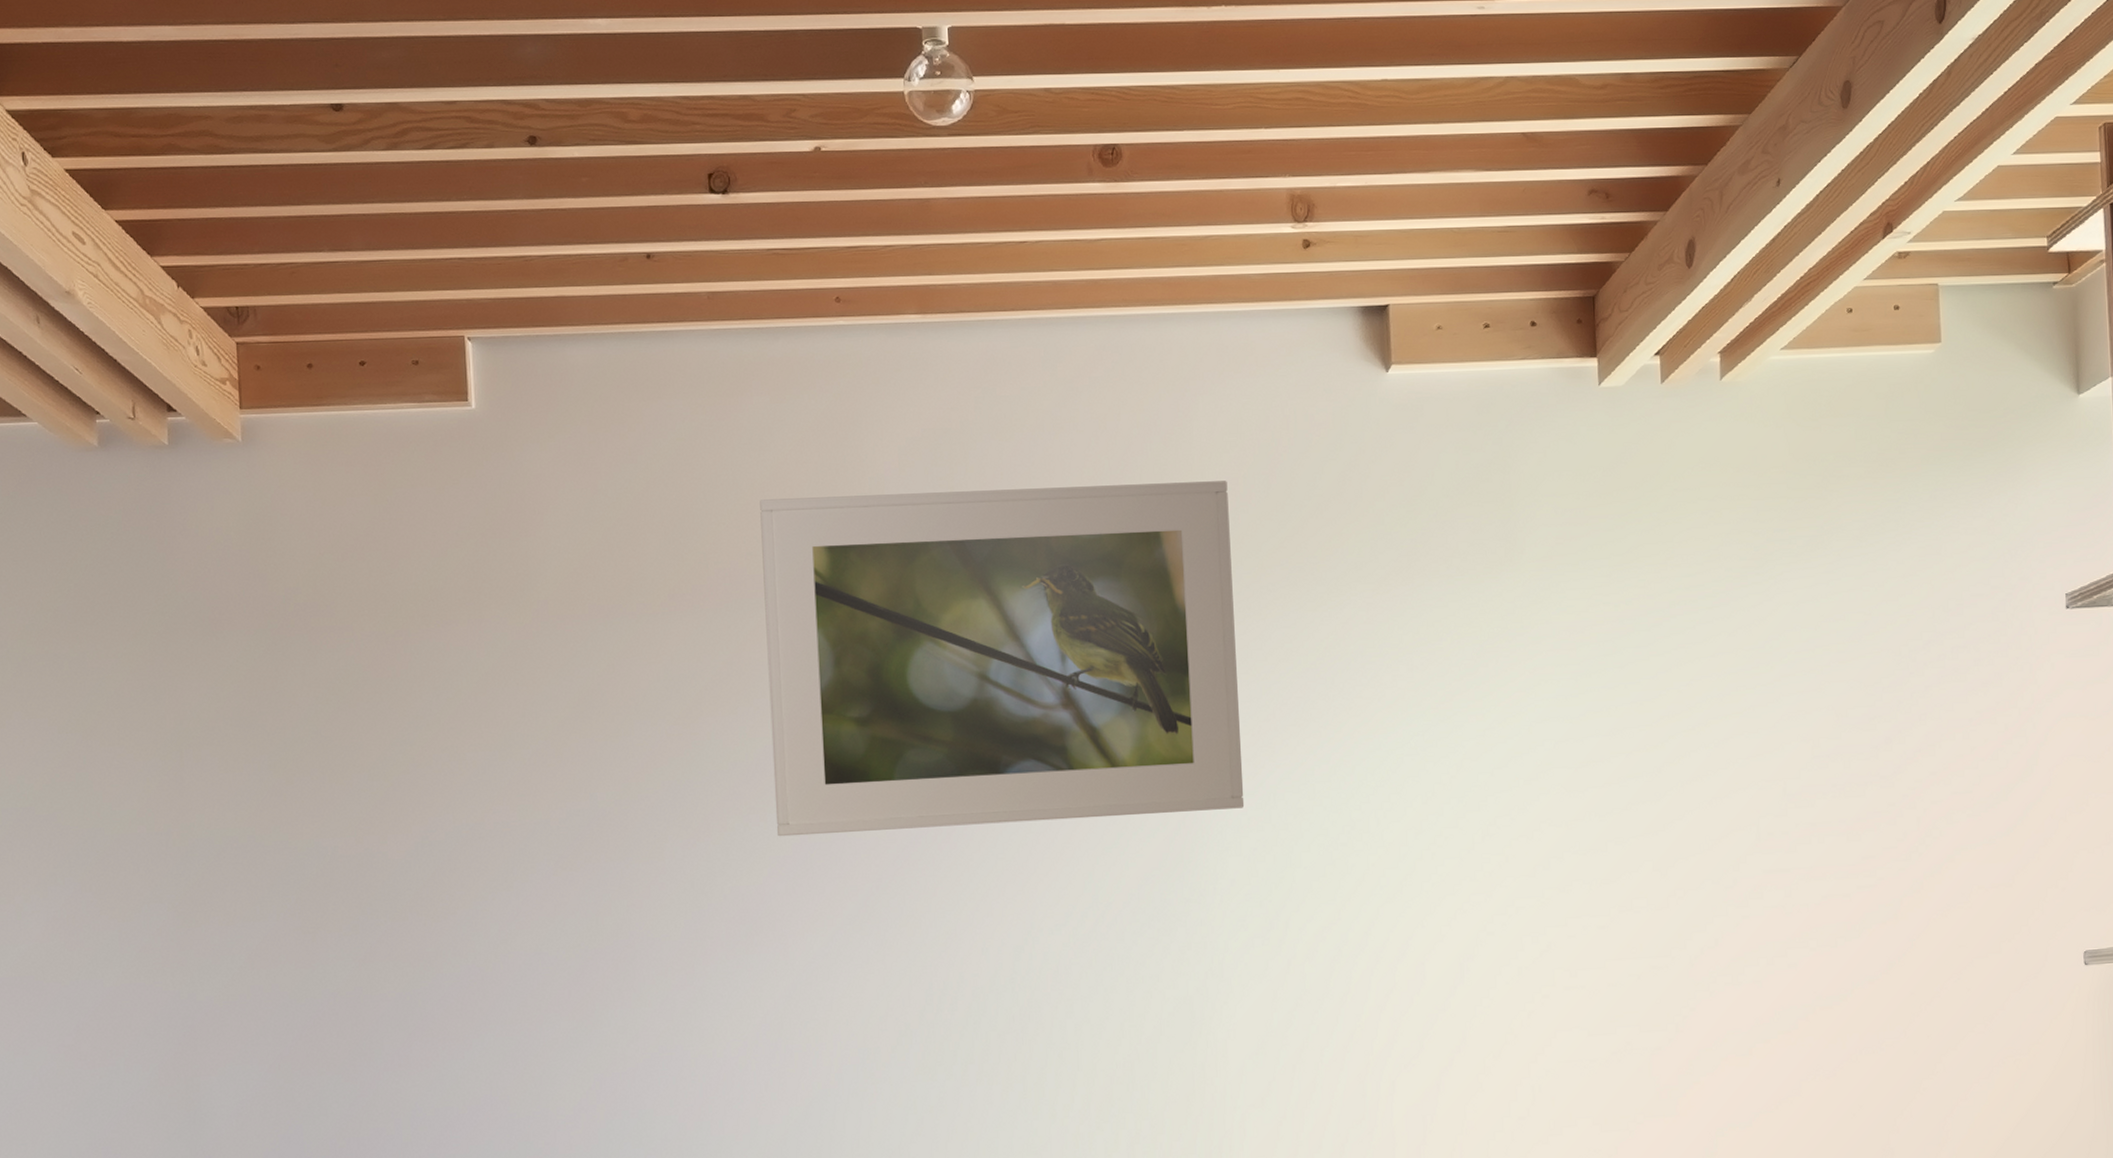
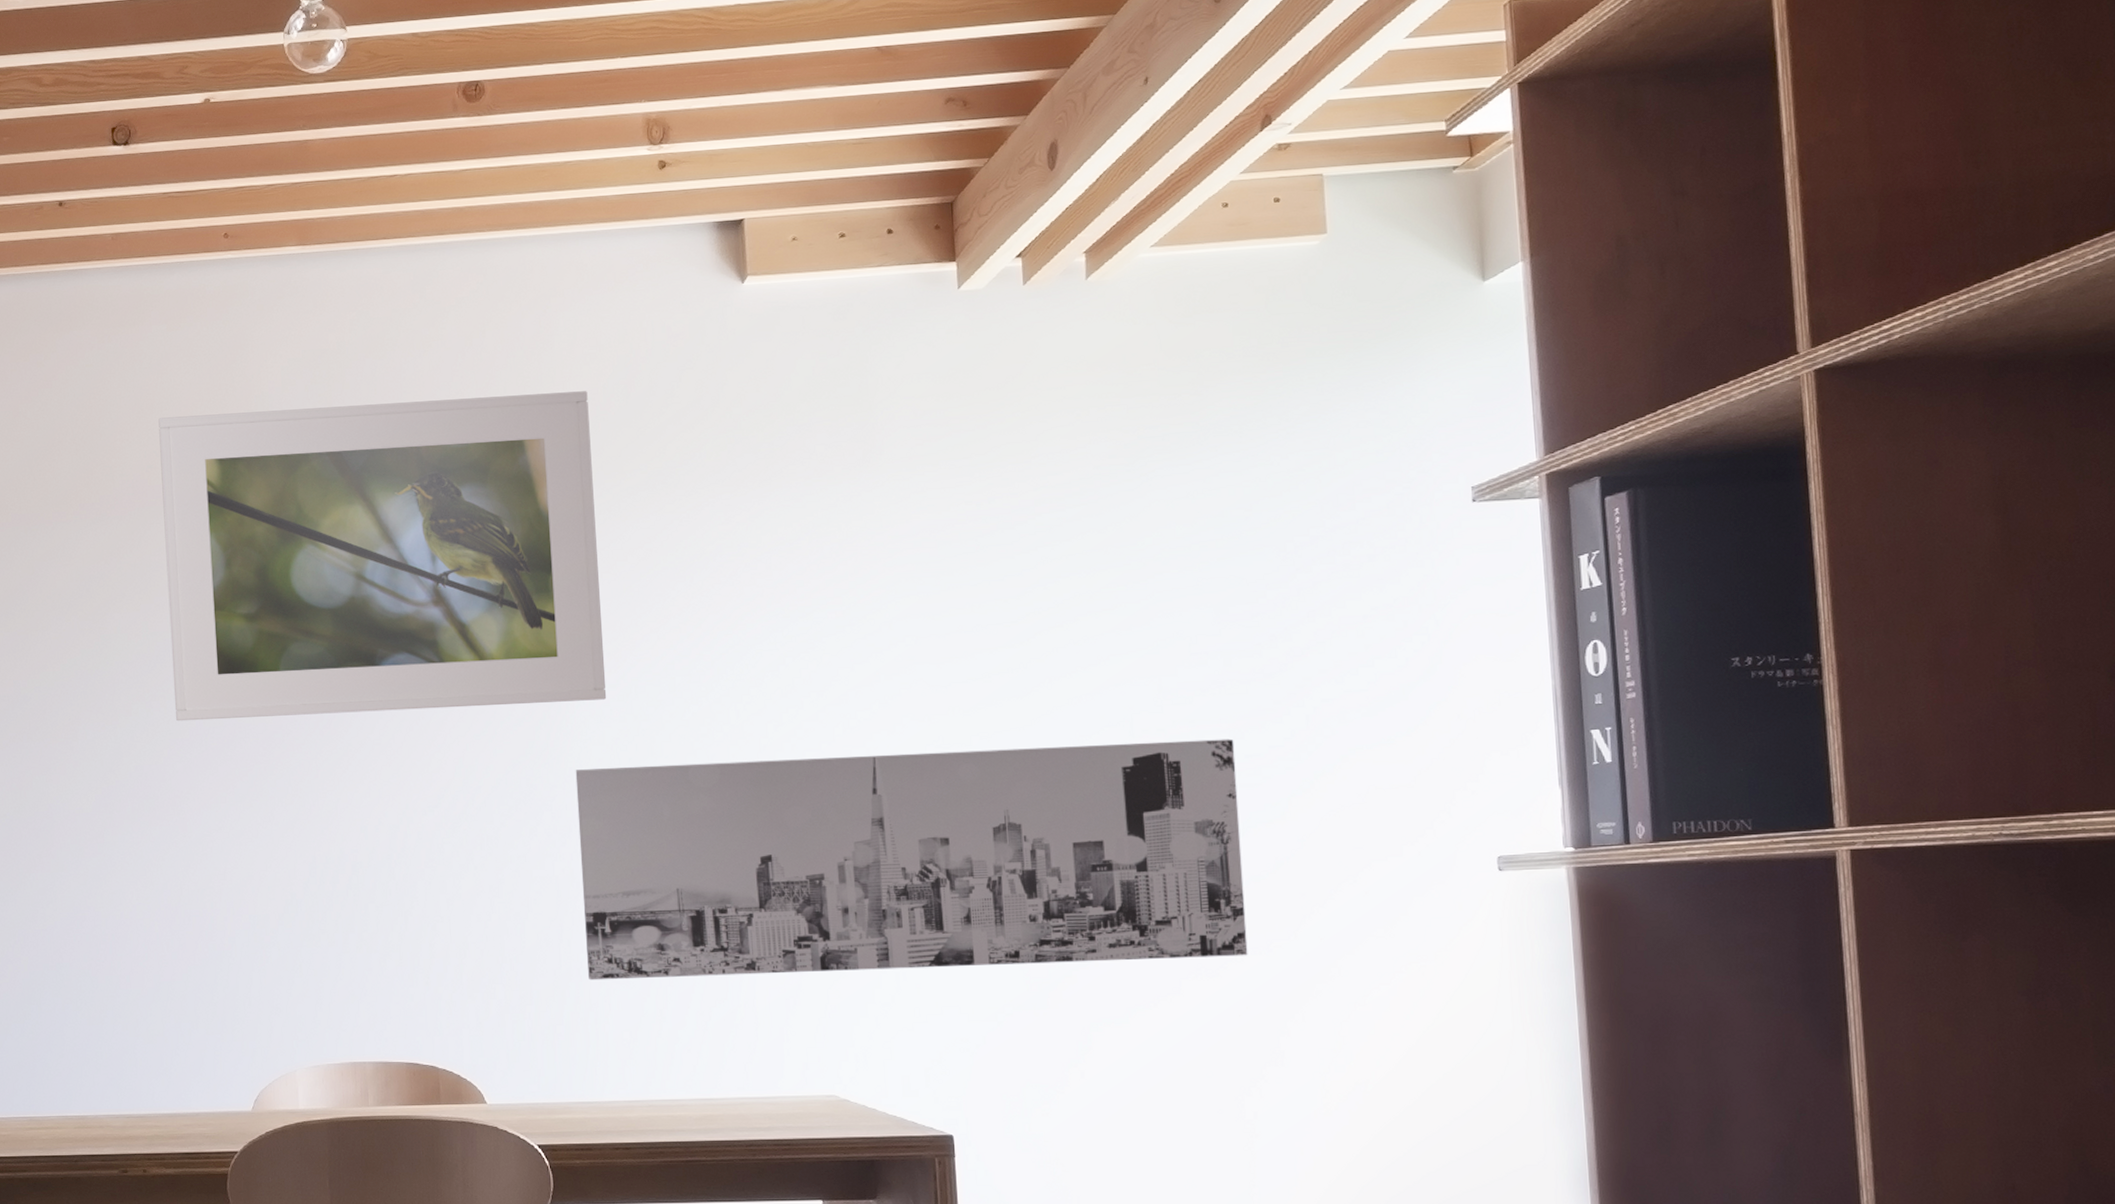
wall art: none [1211,841,1862,1106] -> present [575,739,1248,981]

